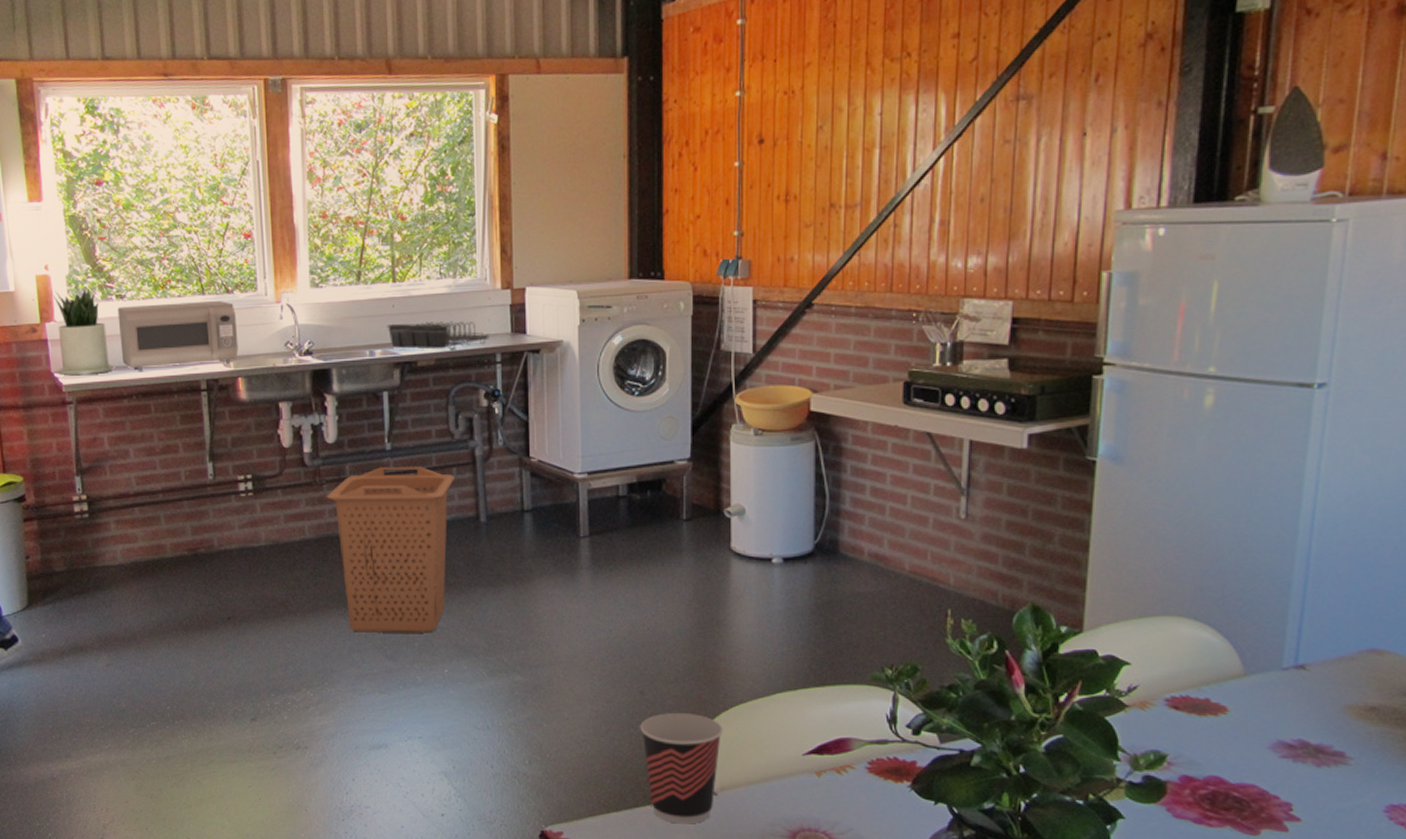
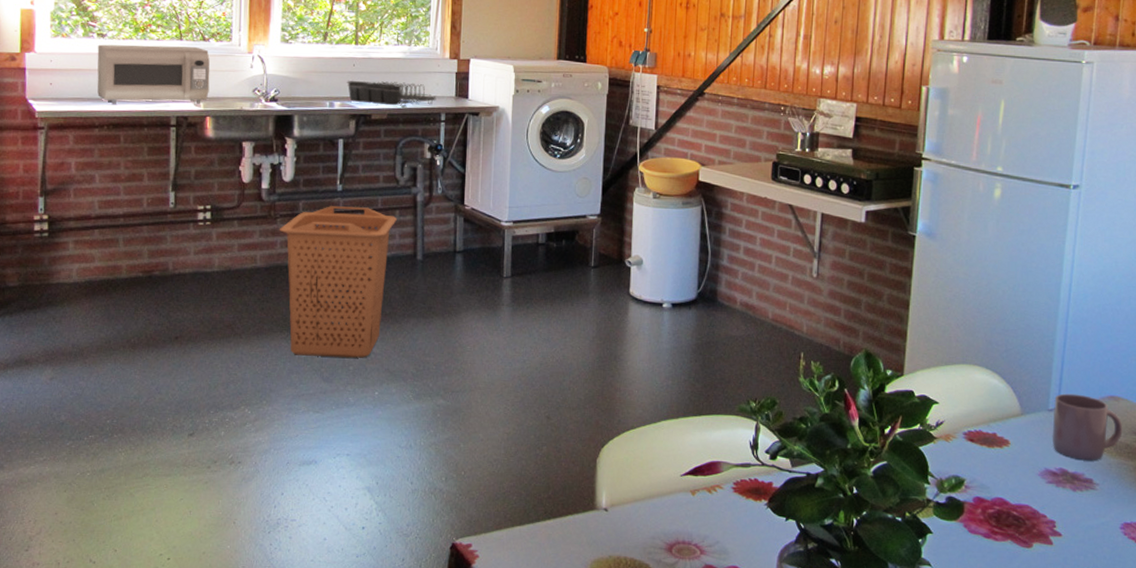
planter: present [52,288,114,376] -> none [33,24,89,104]
cup: present [640,712,723,824] -> none [545,436,615,537]
mug: none [1287,647,1389,729] -> present [1052,393,1123,460]

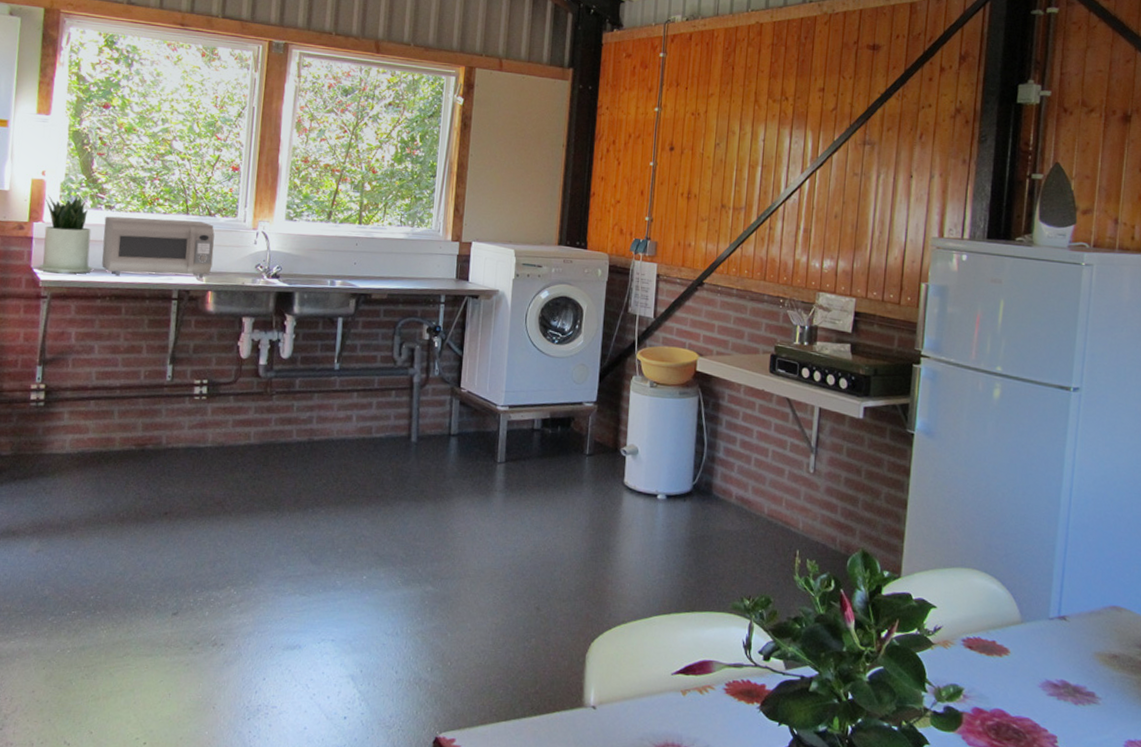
planter: none [33,24,89,104] -> present [38,195,93,274]
laundry basket: present [279,206,397,358] -> none [274,384,393,541]
dish rack: present [347,81,437,108] -> none [348,260,437,288]
mug: present [1052,393,1123,460] -> none [1052,601,1126,673]

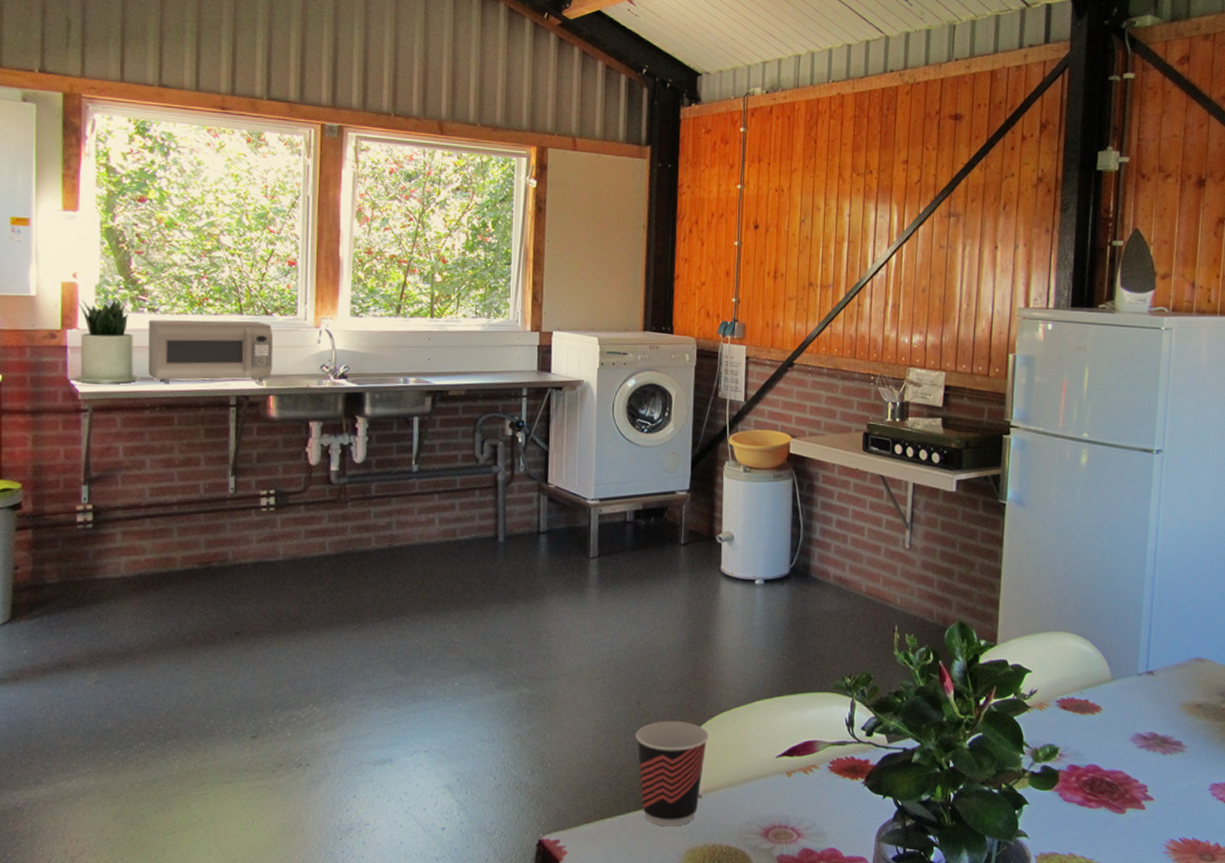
cup: none [533,629,605,736] -> present [635,720,709,827]

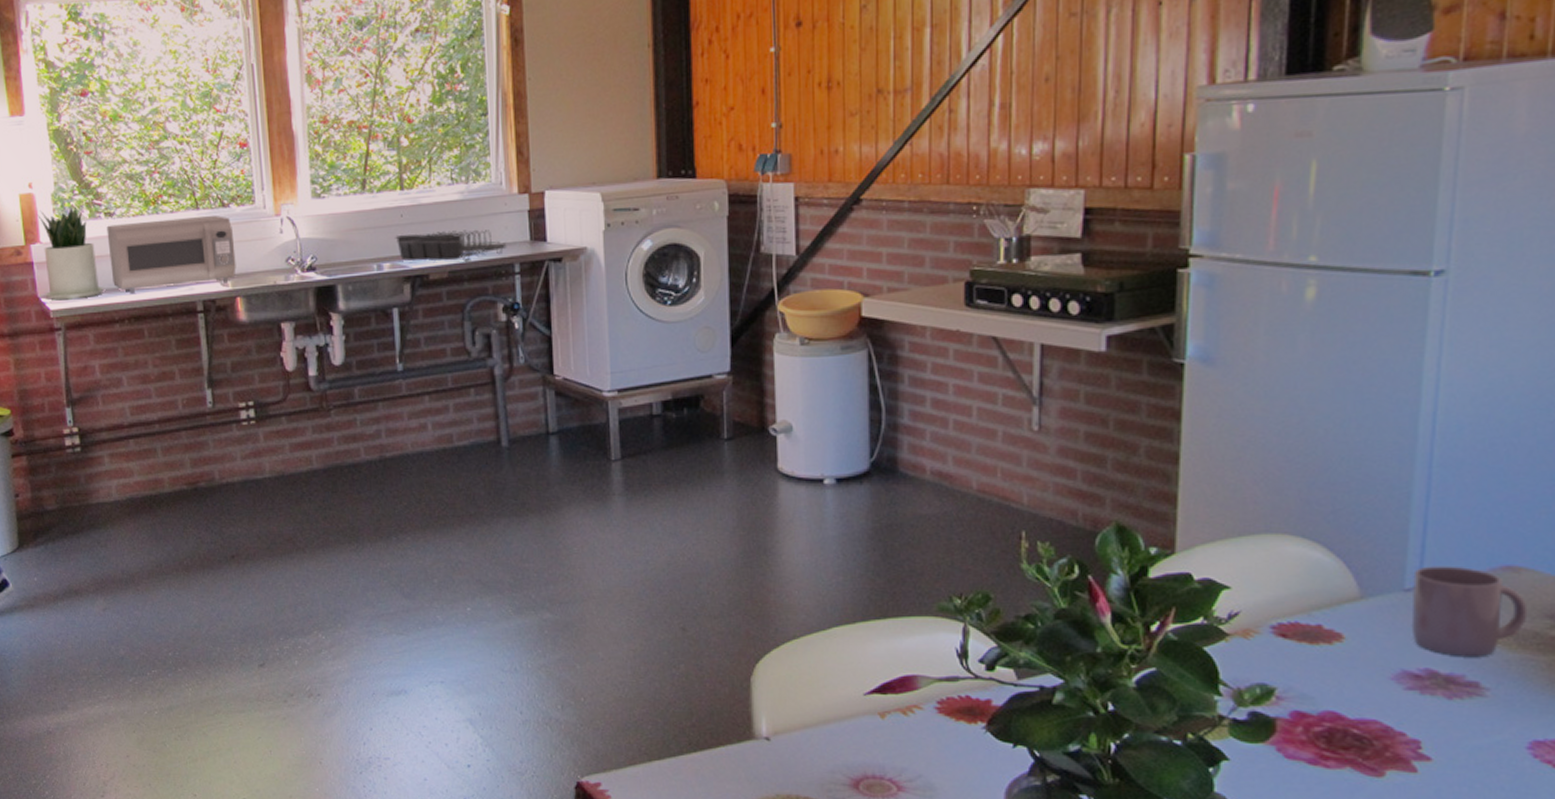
dish rack: none [422,355,518,383] -> present [395,229,507,262]
cup: present [635,720,709,827] -> none [683,650,774,773]
mug: none [1142,657,1209,723] -> present [1411,566,1528,656]

